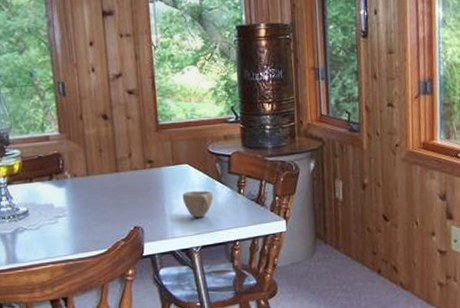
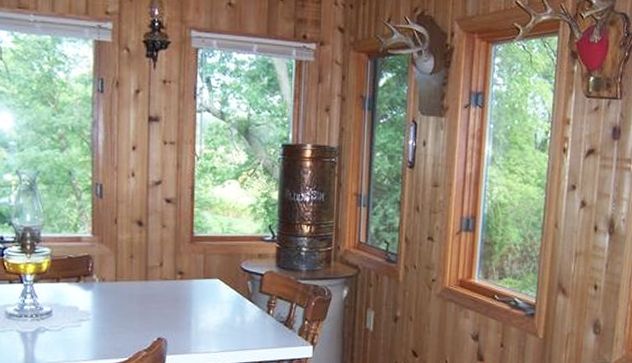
cup: present [182,190,213,218] -> none [210,306,241,335]

